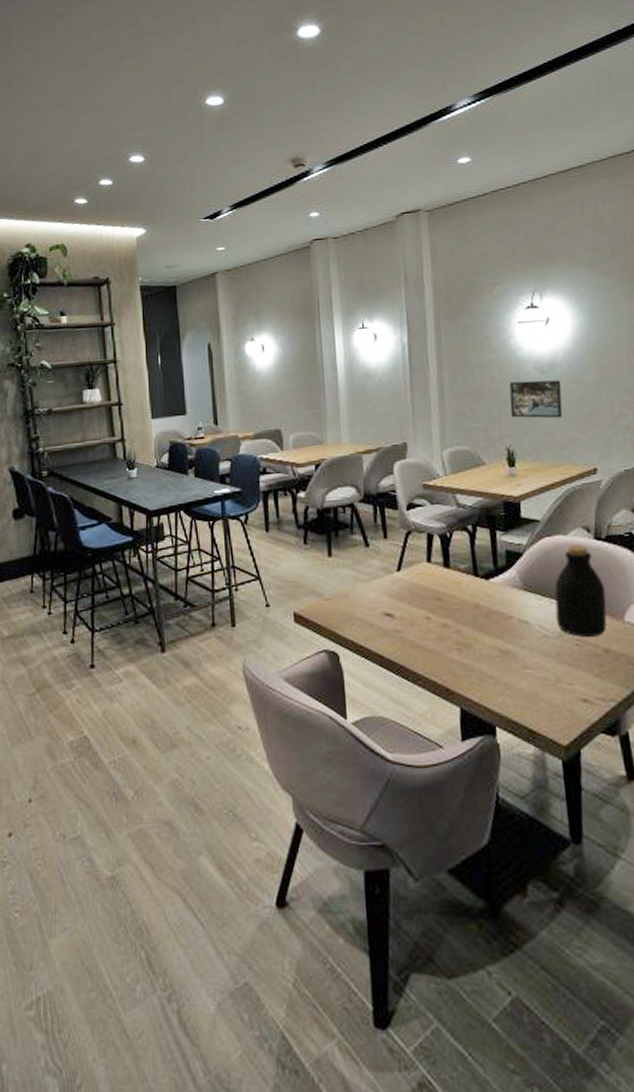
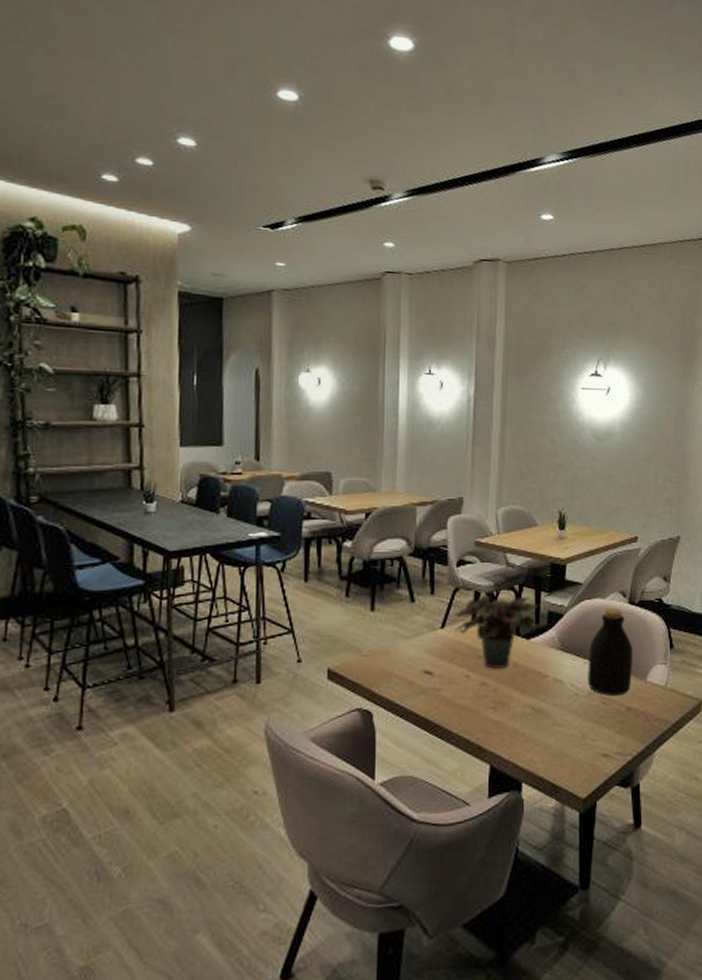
potted plant: none [401,535,501,610] -> present [446,594,542,669]
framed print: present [509,380,563,419] -> none [566,446,614,486]

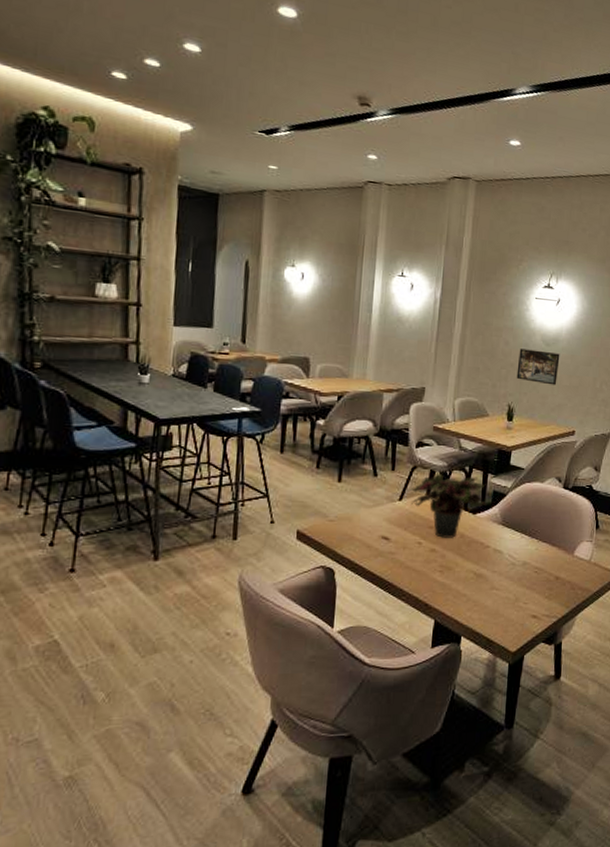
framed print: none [566,446,614,486] -> present [516,348,560,386]
bottle: present [588,608,634,697] -> none [523,491,565,567]

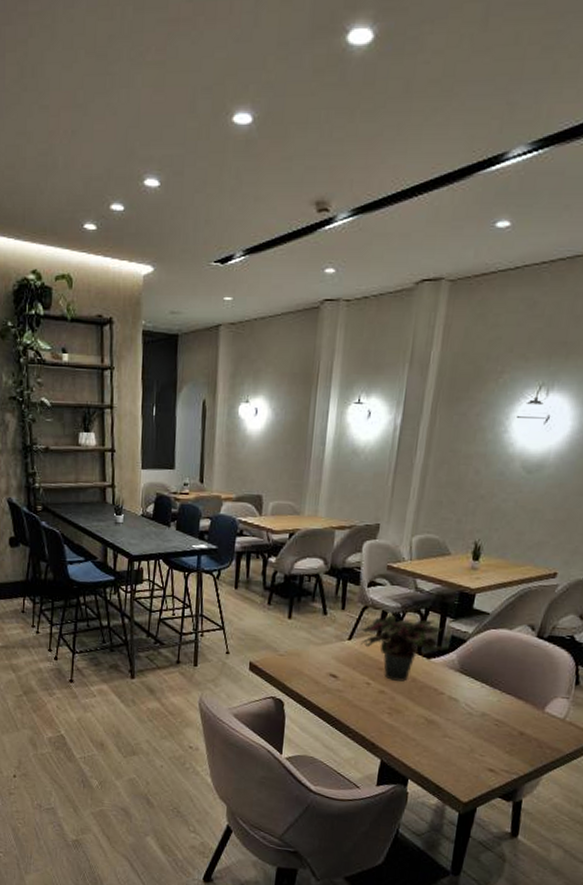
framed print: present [516,348,560,386] -> none [486,478,545,520]

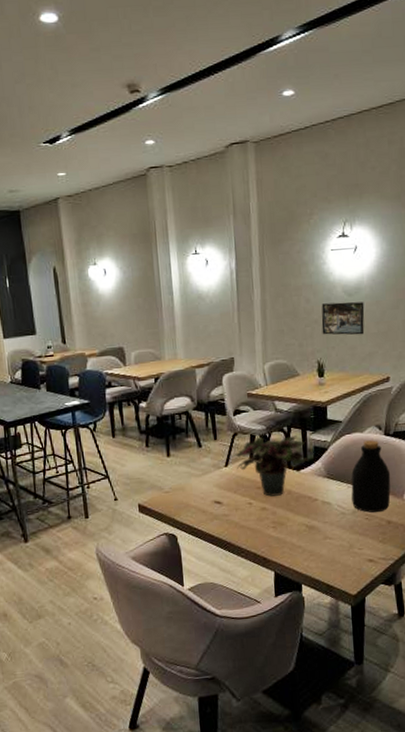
bottle: none [482,639,535,721] -> present [351,440,391,513]
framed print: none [486,478,545,520] -> present [321,302,365,335]

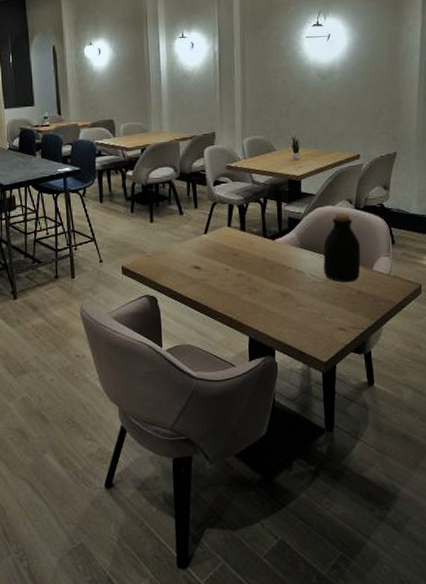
potted plant: present [229,435,310,497] -> none [208,206,284,264]
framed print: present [321,302,365,335] -> none [297,84,337,115]

